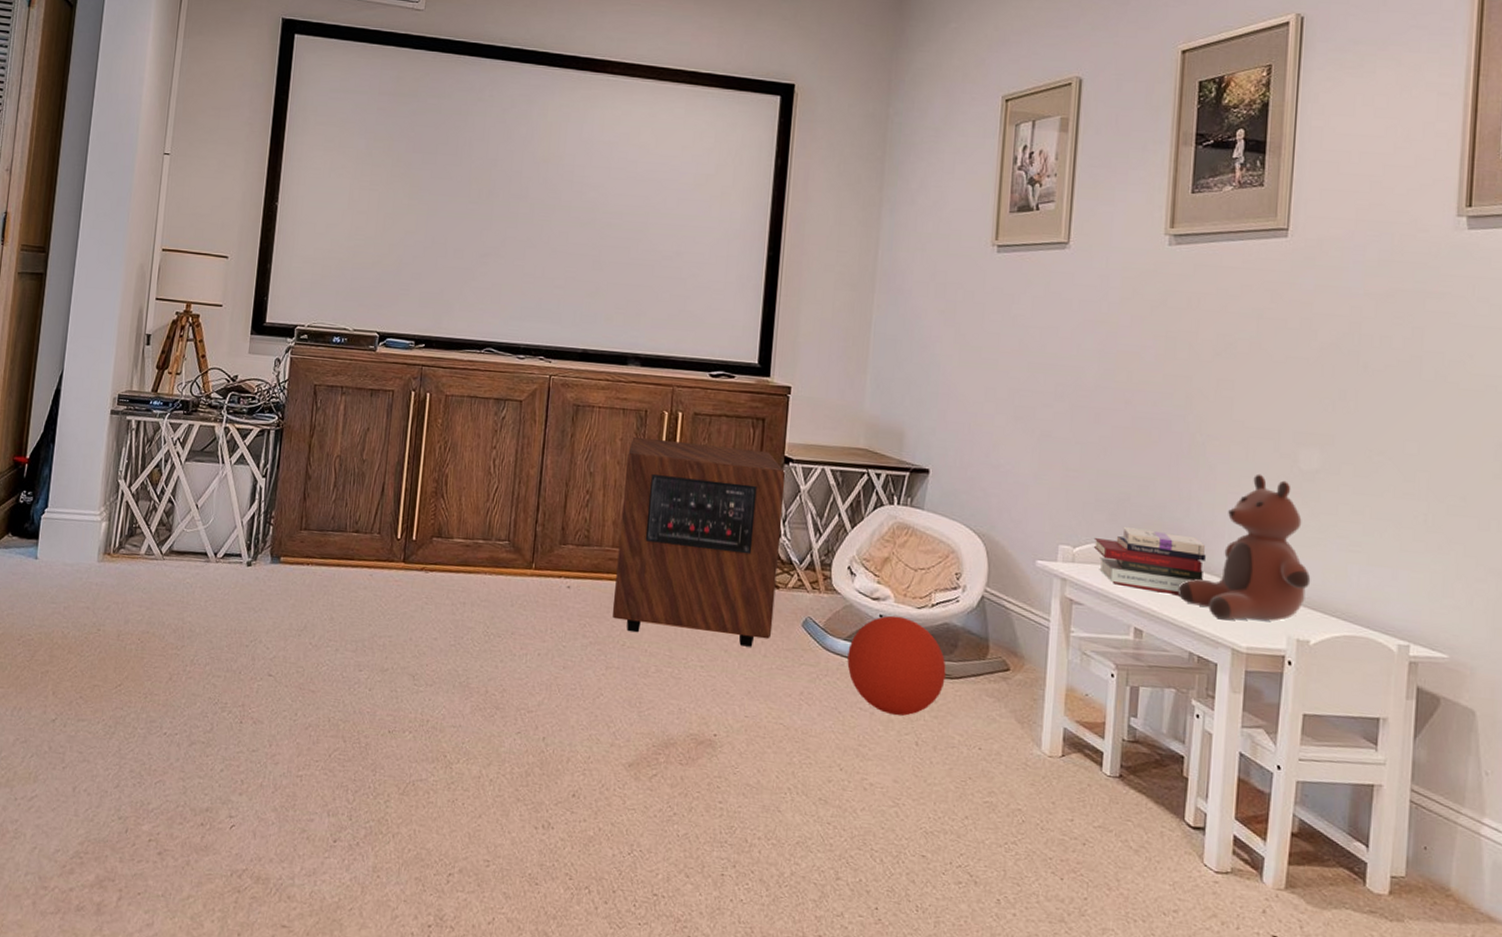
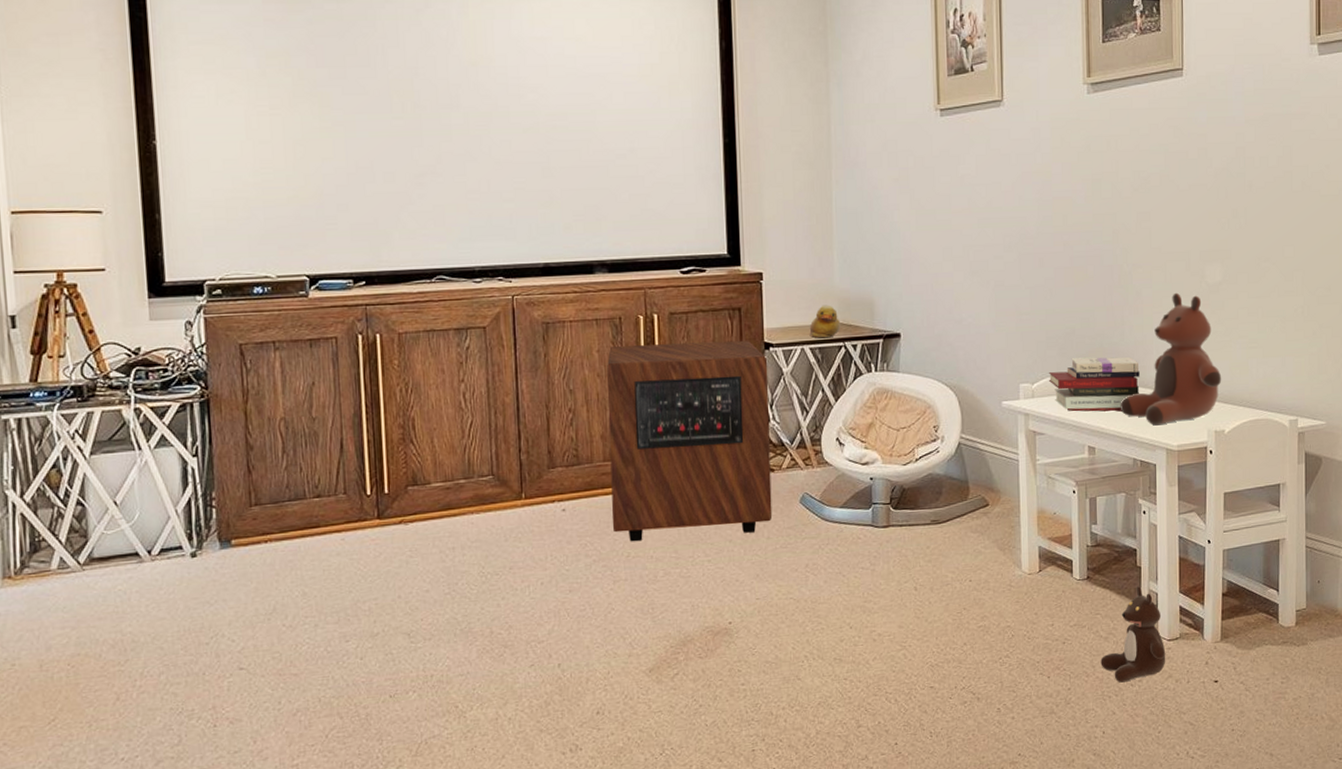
rubber duck: none [832,428,866,462] -> present [809,304,841,339]
ball: present [847,615,946,716] -> none [845,475,935,567]
stuffed animal: none [1127,798,1211,909] -> present [1100,585,1166,683]

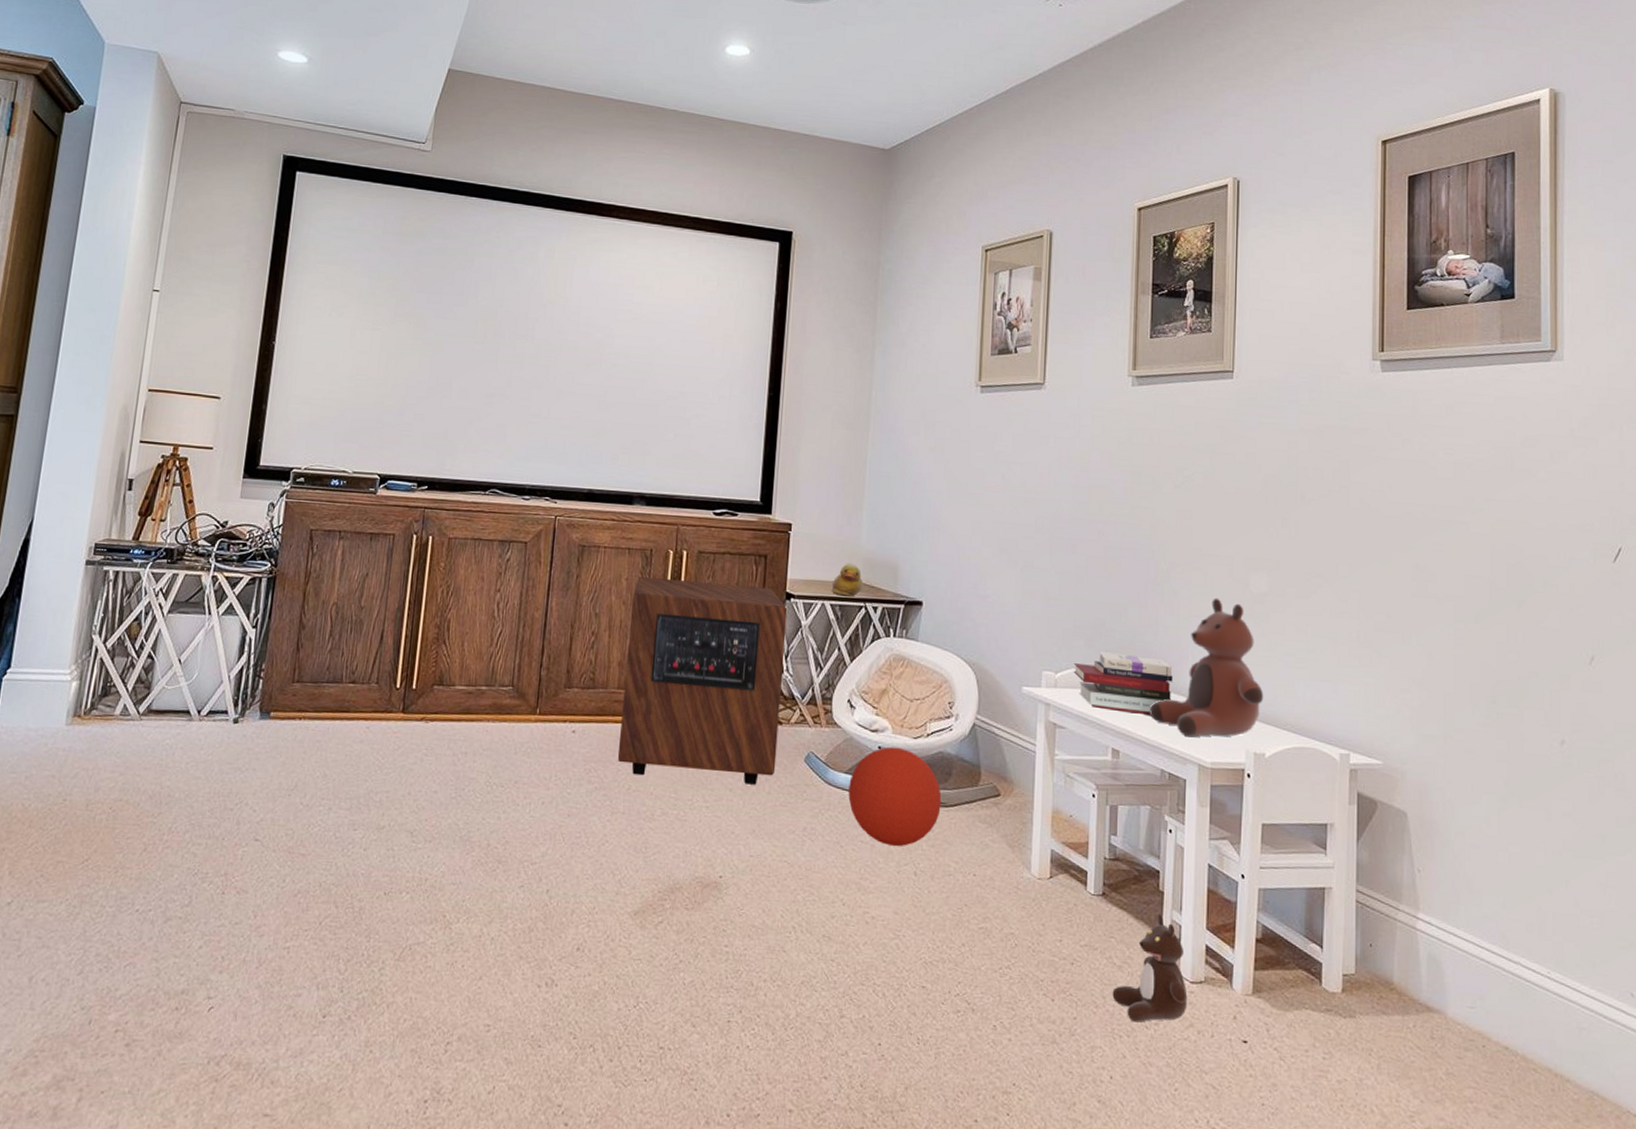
ball: none [845,475,935,567] -> present [848,746,942,846]

